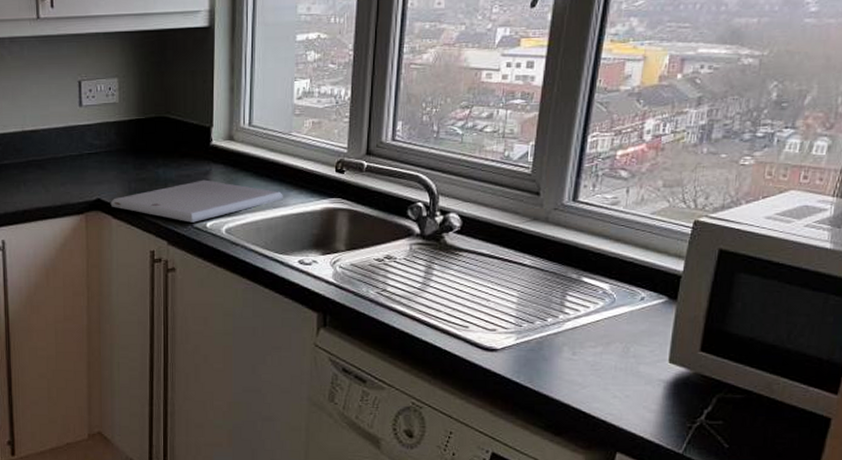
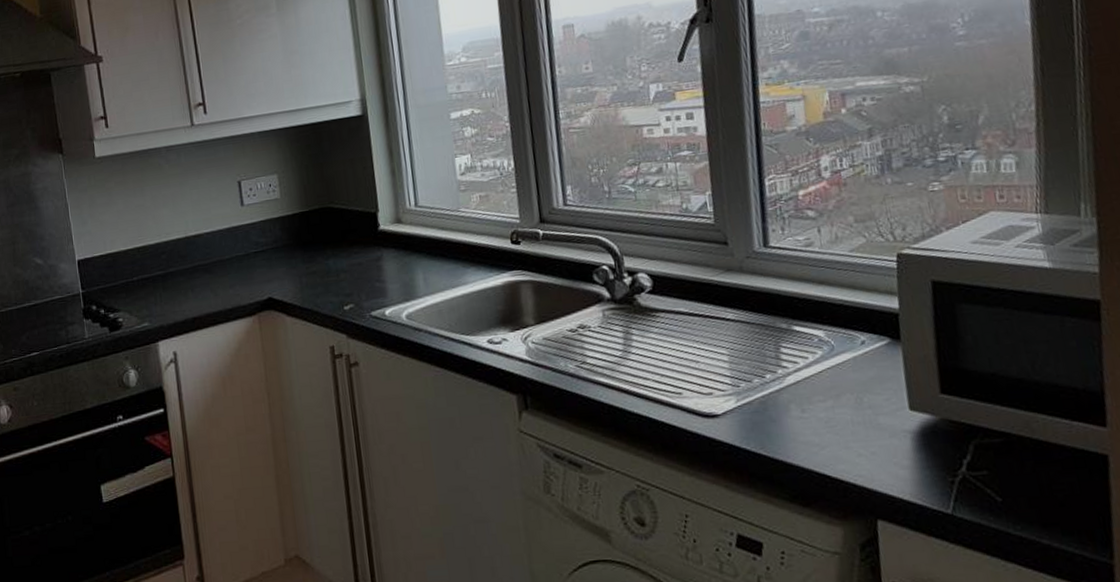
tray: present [110,179,283,223] -> none [282,266,461,312]

